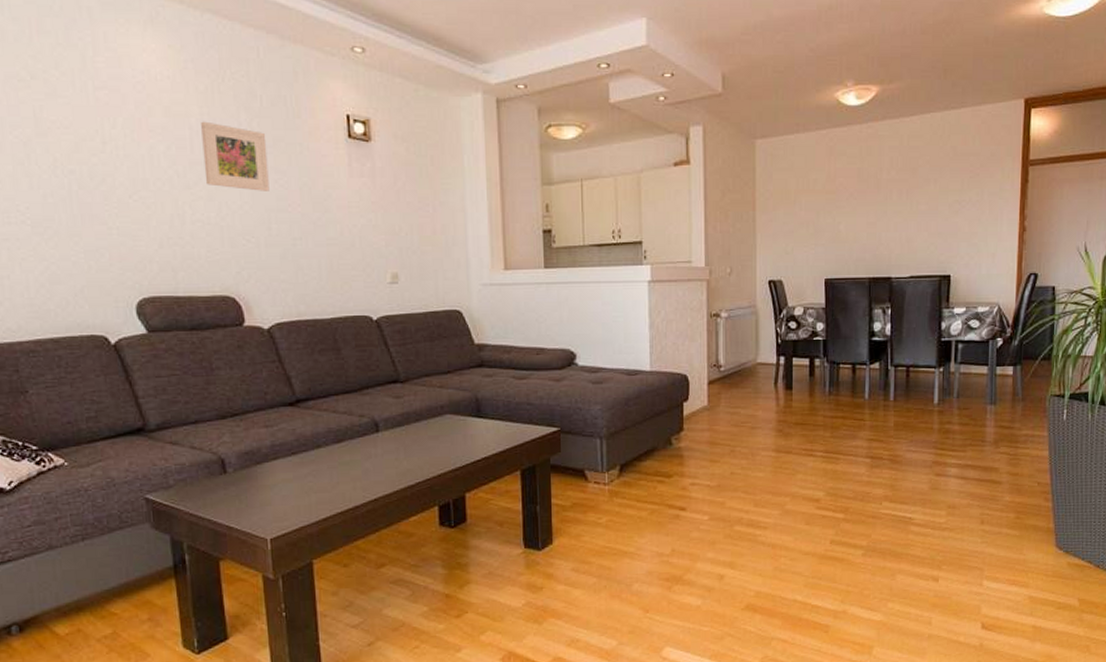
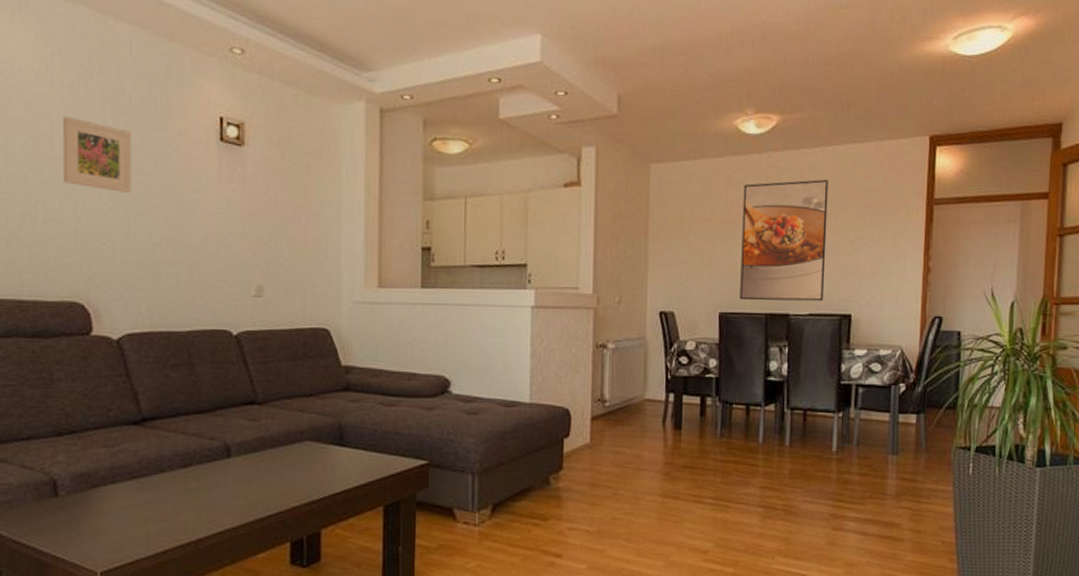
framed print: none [844,147,927,266] -> present [740,179,829,302]

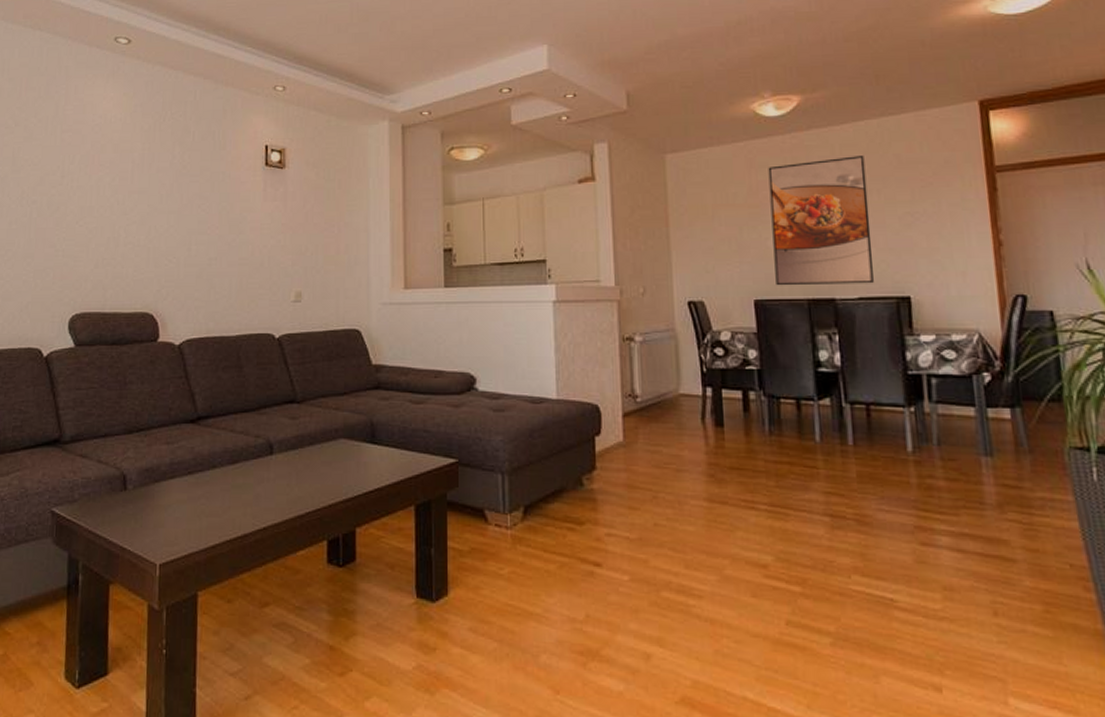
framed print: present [62,116,132,193] -> none [140,155,195,216]

